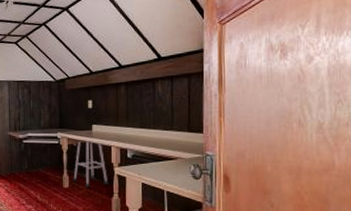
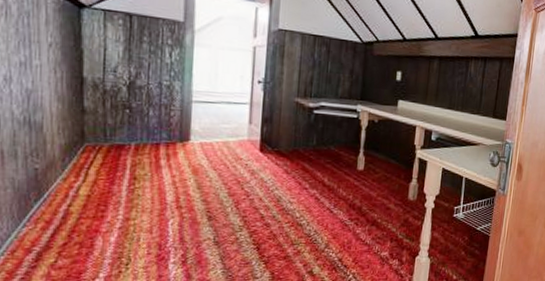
stool: present [73,140,109,188] -> none [370,116,409,171]

